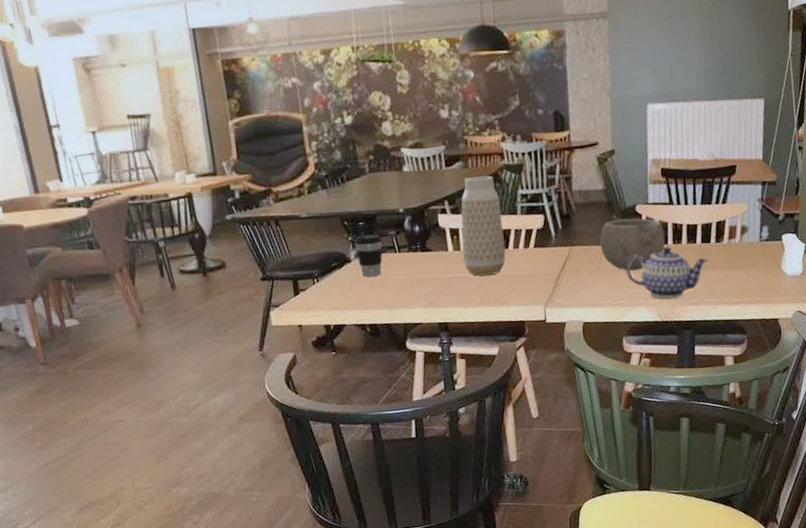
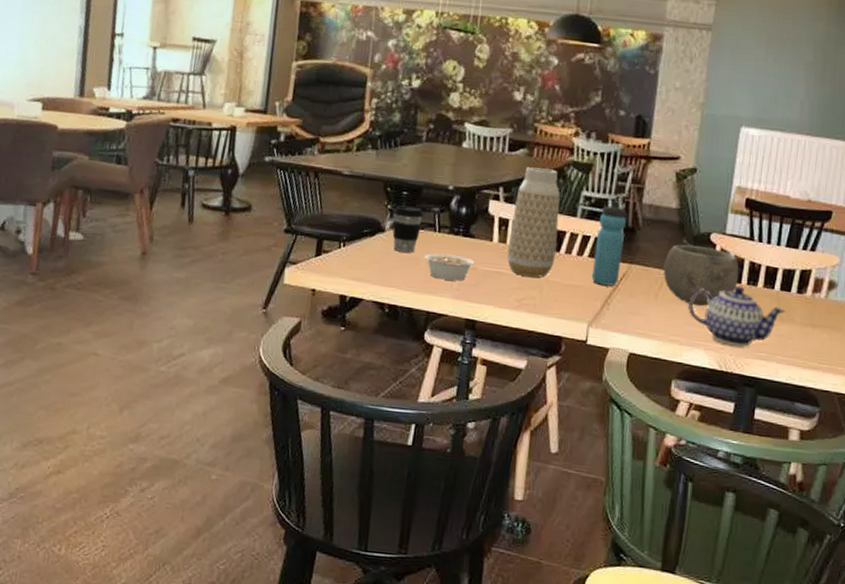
legume: none [390,269,437,294] -> present [424,253,475,281]
water bottle: none [538,193,564,270] -> present [591,201,626,286]

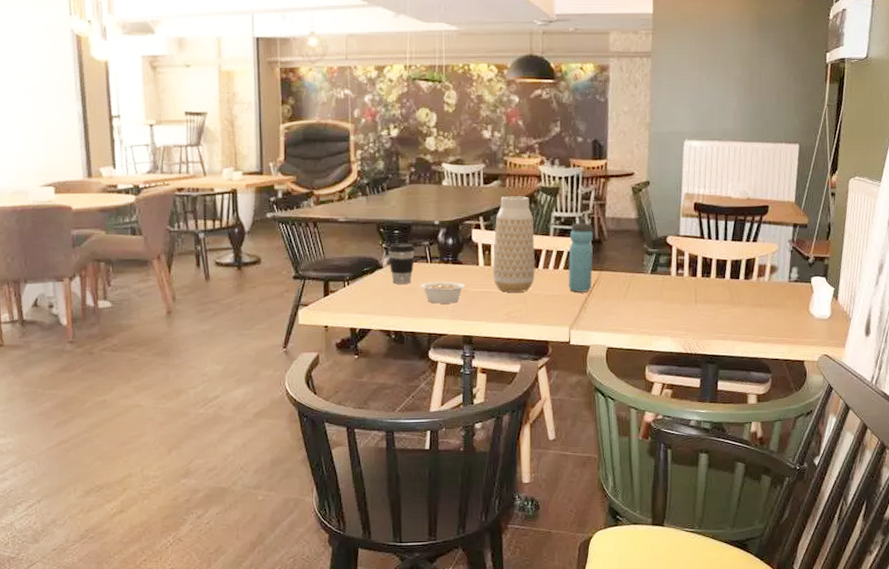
bowl: present [663,244,739,306] -> none [629,248,694,300]
teapot: present [688,285,786,347] -> none [654,279,736,330]

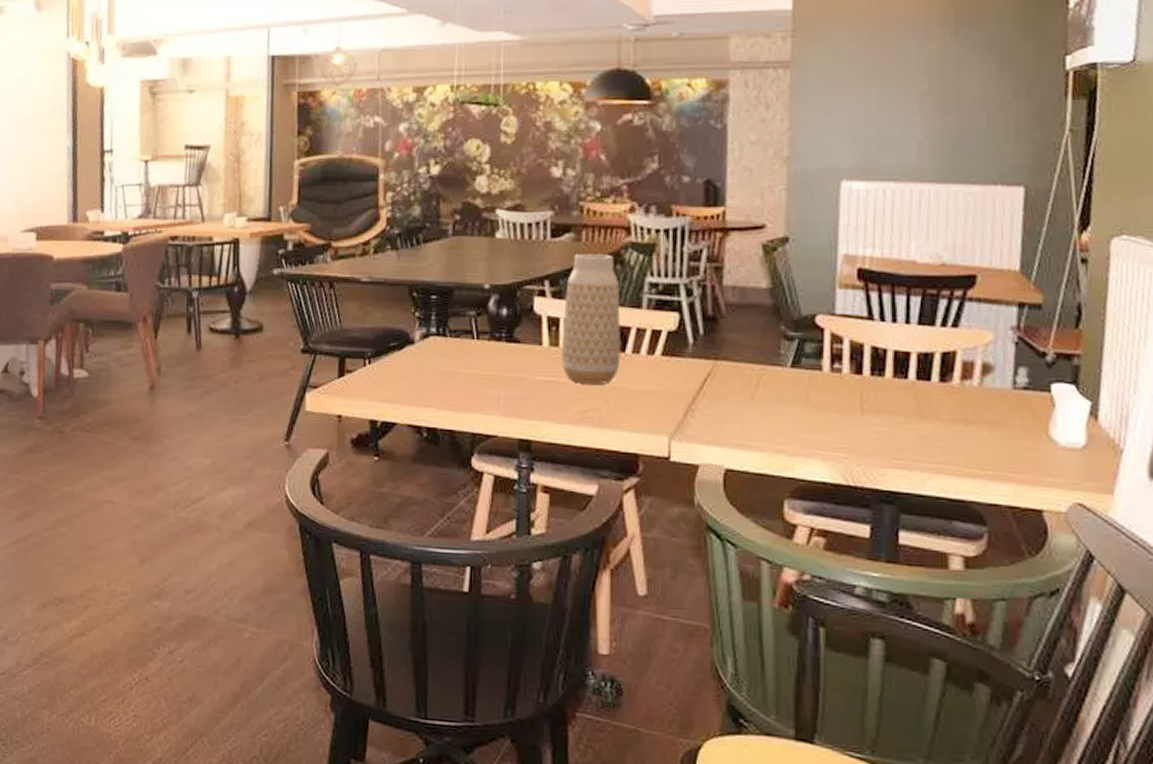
coffee cup: present [387,243,416,284] -> none [421,312,458,366]
legume: present [420,281,465,304] -> none [462,364,523,395]
water bottle: present [568,218,593,292] -> none [668,286,705,389]

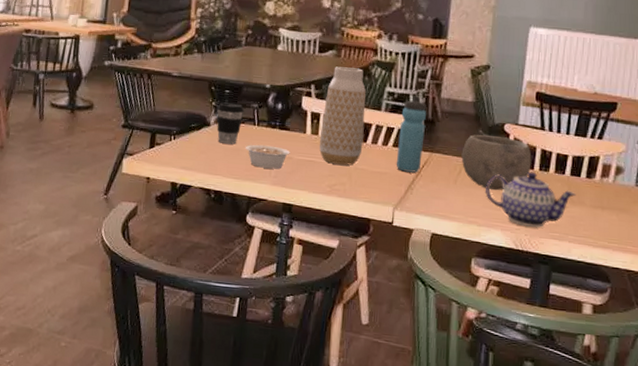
coffee cup: none [421,312,458,366] -> present [216,102,245,144]
legume: none [462,364,523,395] -> present [245,144,290,169]
water bottle: none [668,286,705,389] -> present [396,96,426,173]
bowl: none [758,331,859,406] -> present [461,134,532,190]
teapot: none [796,377,927,453] -> present [486,171,576,227]

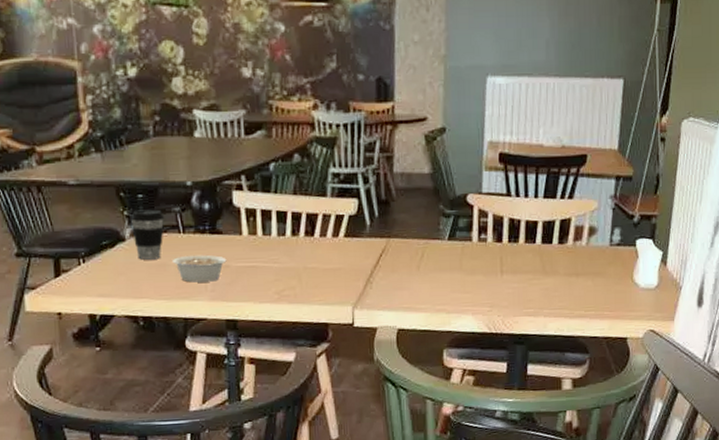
vase: present [319,66,366,166] -> none [258,149,311,267]
water bottle: present [396,96,426,173] -> none [350,174,379,264]
bowl: present [461,134,532,190] -> none [422,209,499,271]
teapot: present [486,171,576,227] -> none [452,245,549,306]

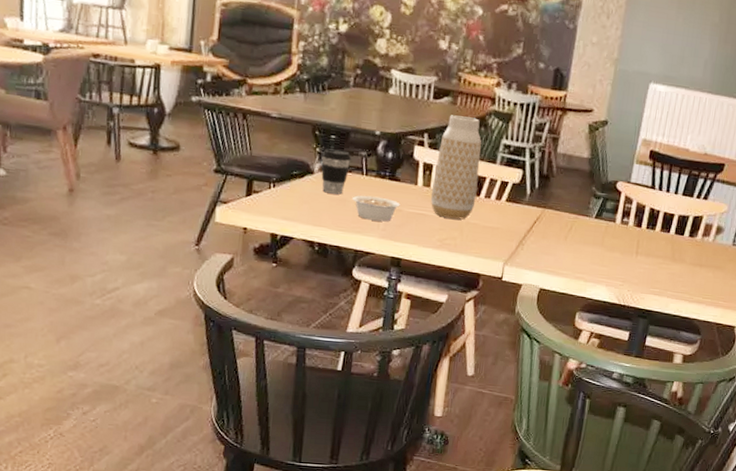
vase: none [258,149,311,267] -> present [430,115,481,220]

